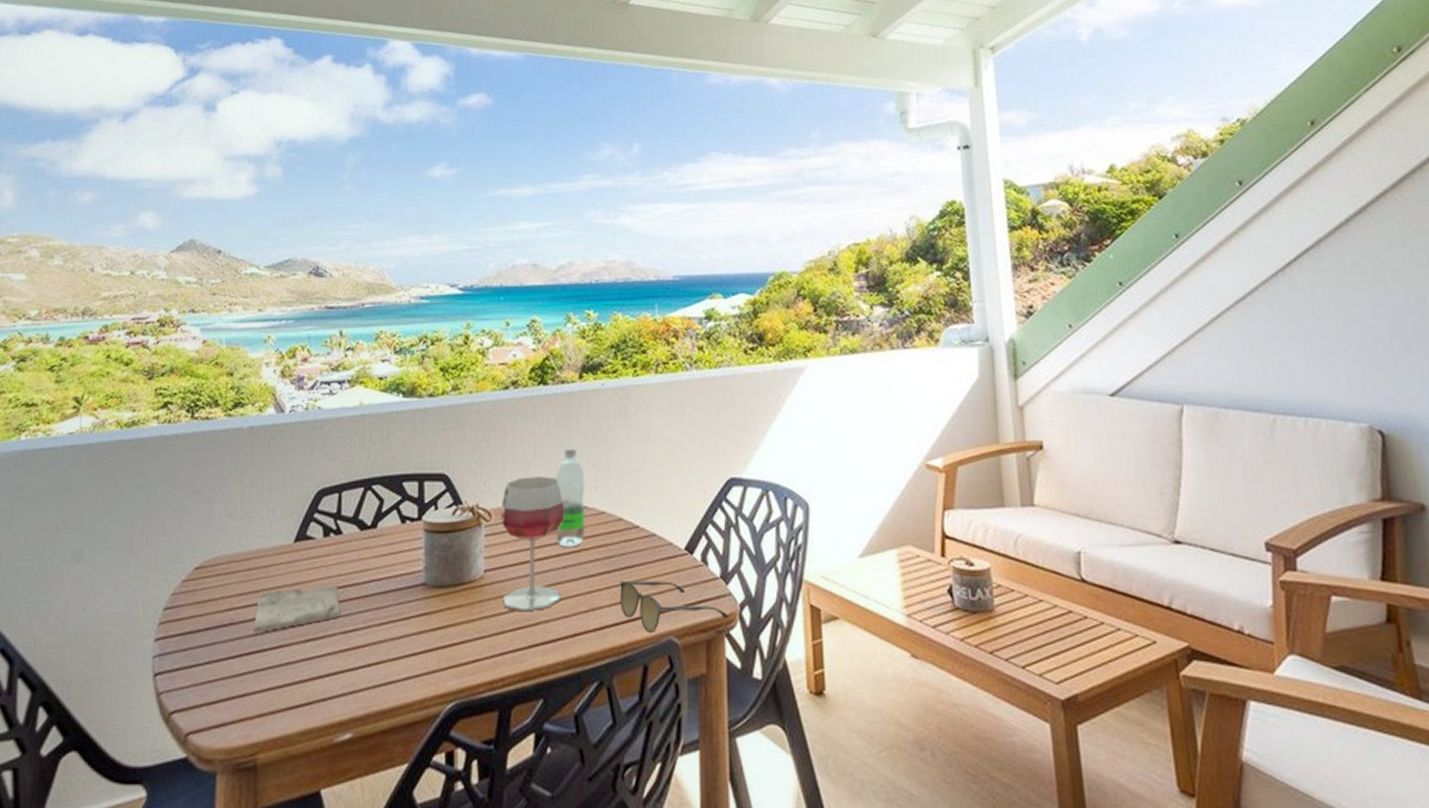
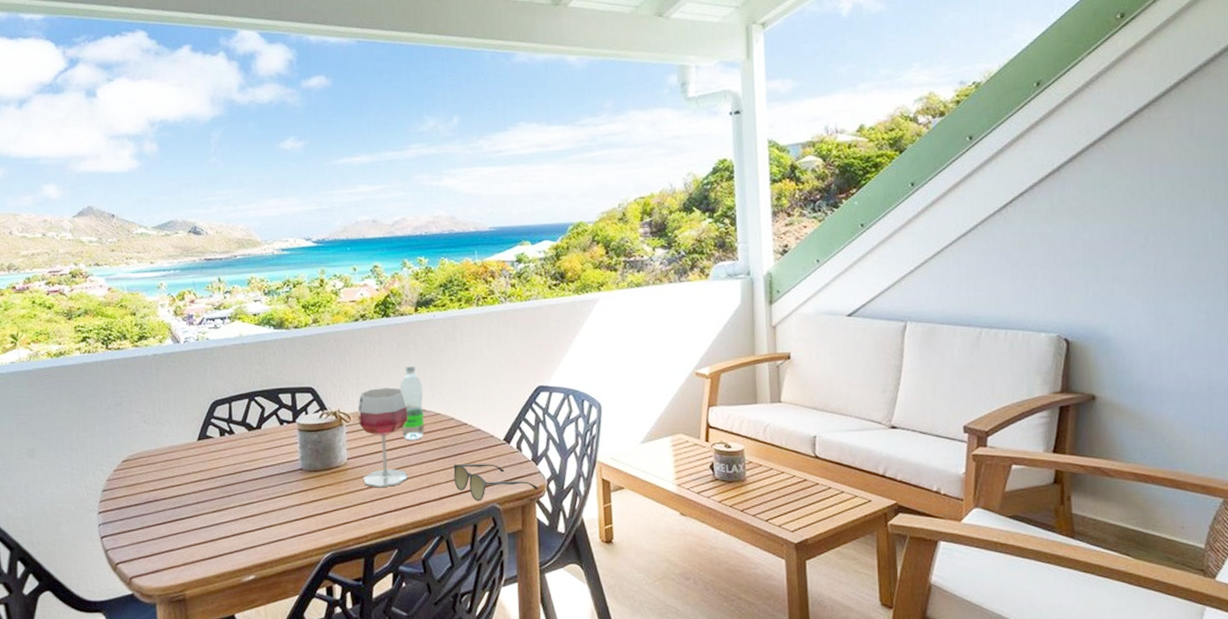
napkin: present [253,586,340,632] -> none [172,472,238,506]

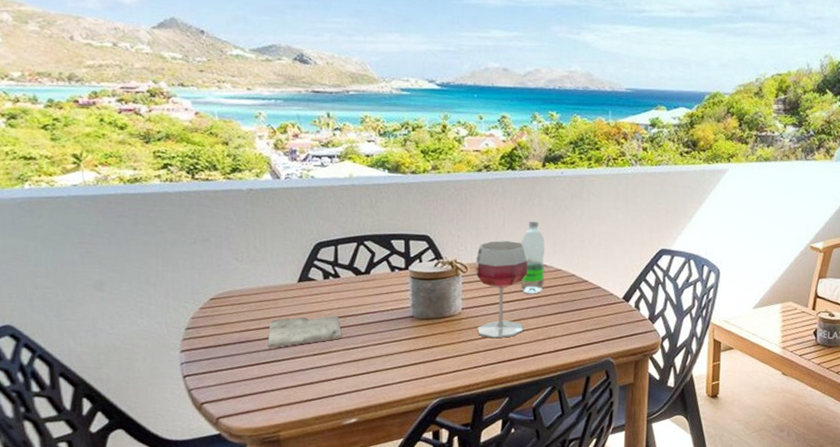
napkin: none [172,472,238,506] -> present [267,316,342,348]
sunglasses: present [453,464,538,501] -> none [570,319,652,355]

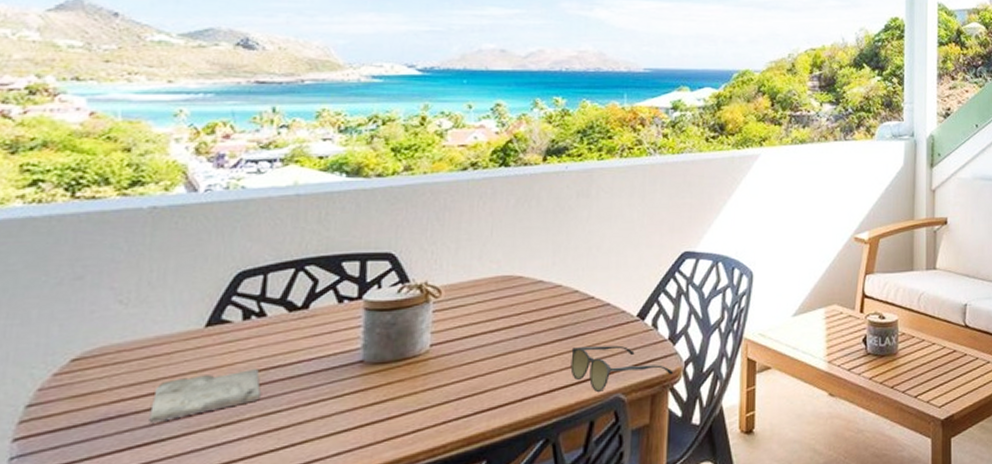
wineglass: present [475,241,528,339] -> none [449,253,520,382]
bottle: present [521,221,546,294] -> none [509,227,543,319]
sunglasses: none [570,319,652,355] -> present [570,345,673,392]

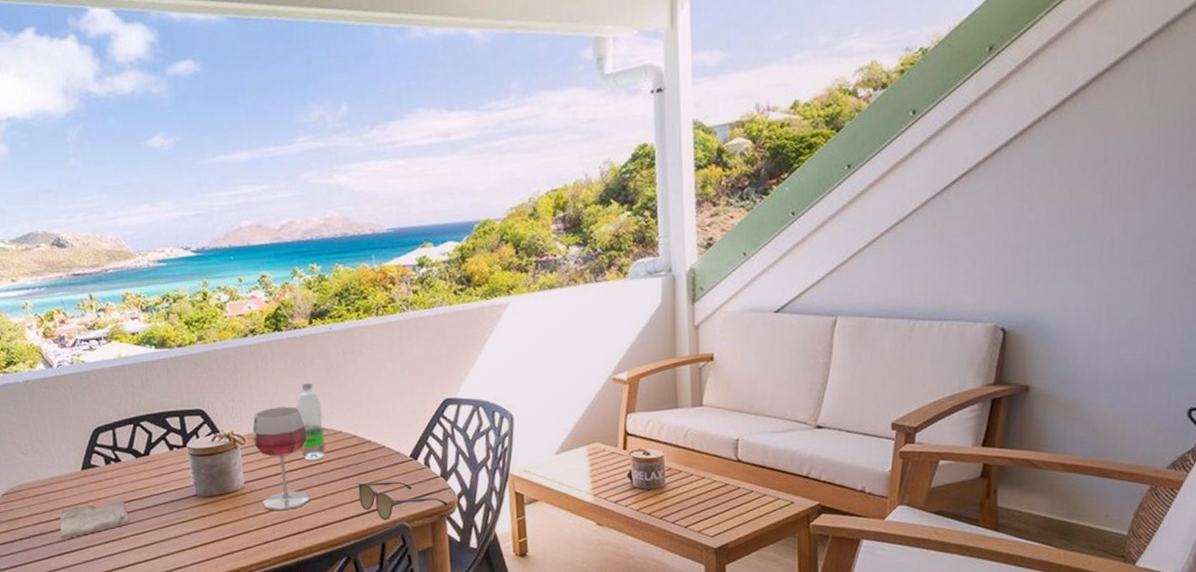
wineglass: none [449,253,520,382] -> present [252,406,310,511]
bottle: none [509,227,543,319] -> present [297,382,326,461]

